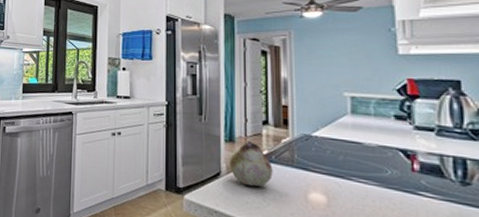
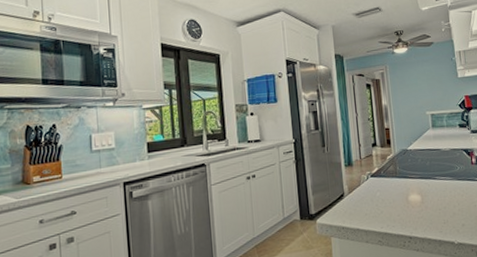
fruit: present [230,141,273,186] -> none [350,162,383,200]

